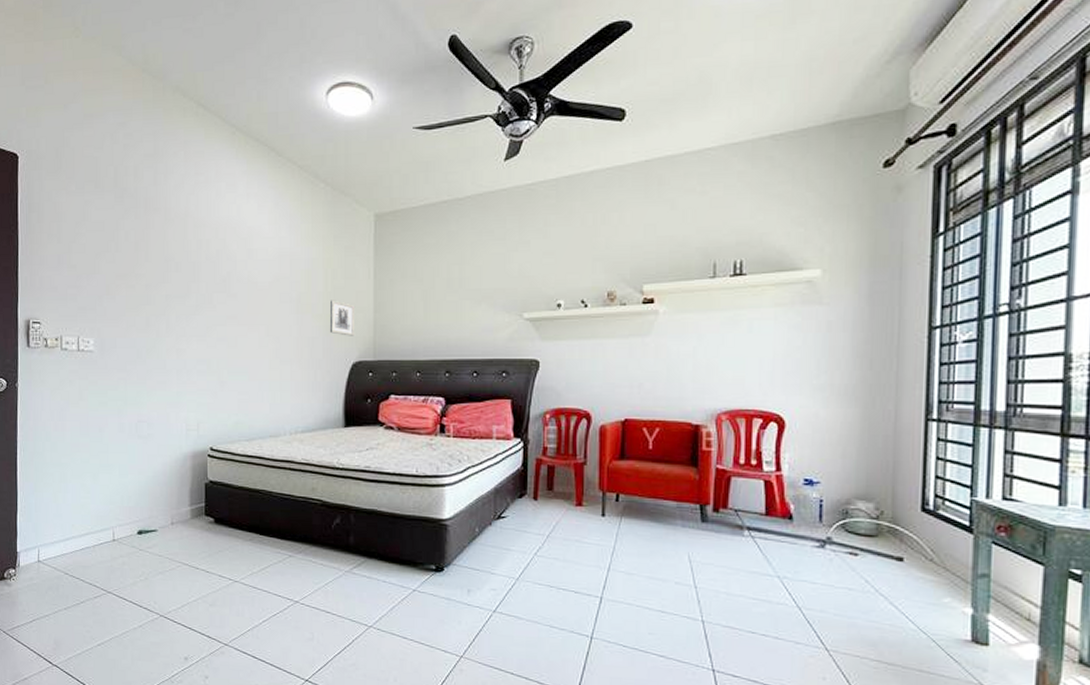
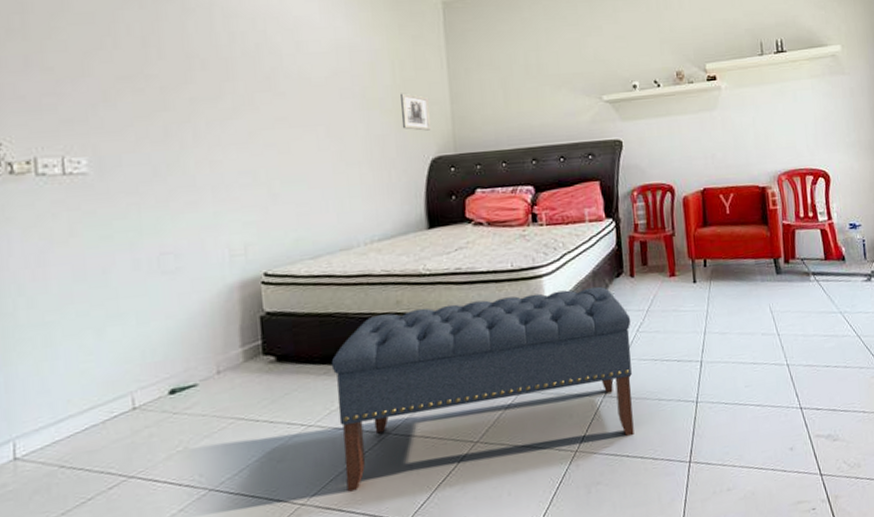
bench: none [256,497,530,656] -> present [331,286,634,492]

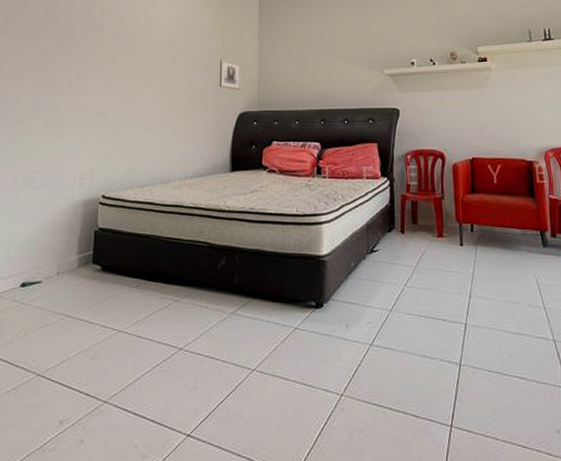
bench: present [331,286,634,492] -> none [142,238,400,397]

